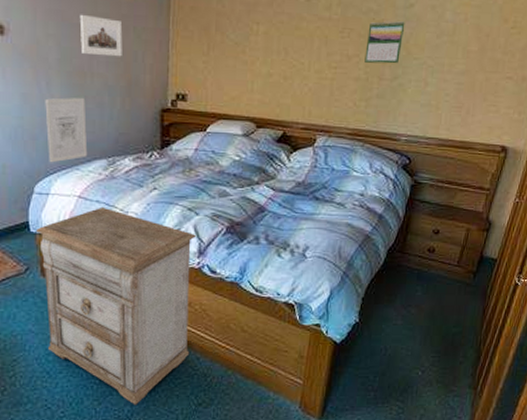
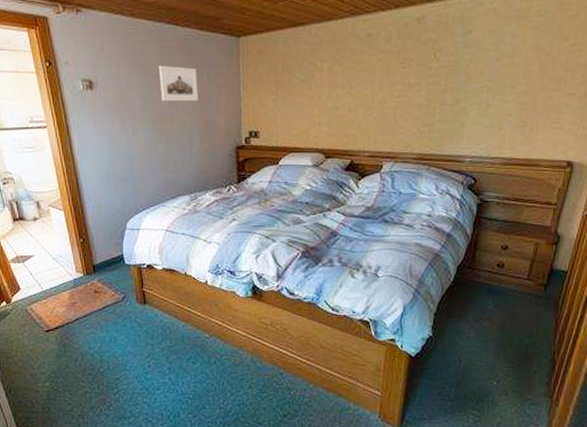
nightstand: present [35,206,197,405] -> none [129,238,275,417]
wall art: present [45,97,88,163] -> none [132,140,172,201]
calendar: present [365,20,405,64] -> none [426,48,464,90]

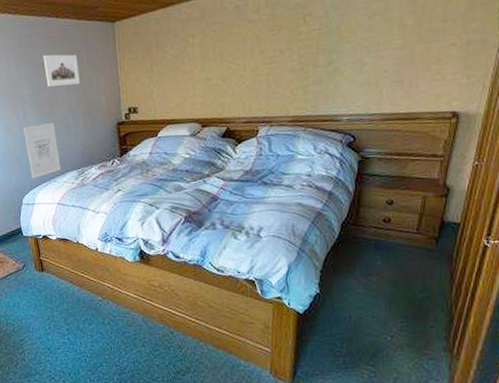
wall art: none [132,140,172,201] -> present [23,122,61,179]

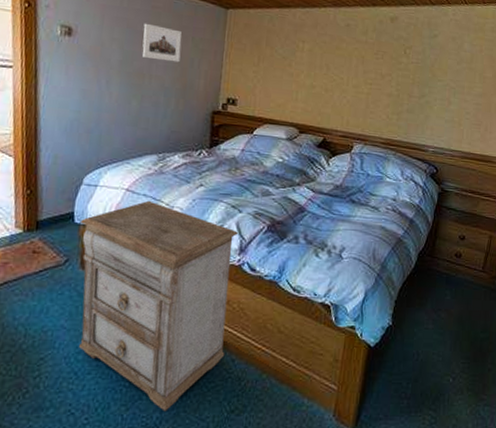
wall art: present [23,122,61,179] -> none [101,95,142,156]
nightstand: none [27,210,164,374] -> present [79,200,239,412]

